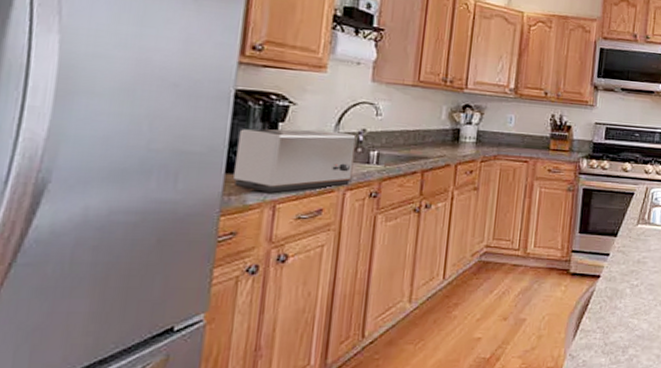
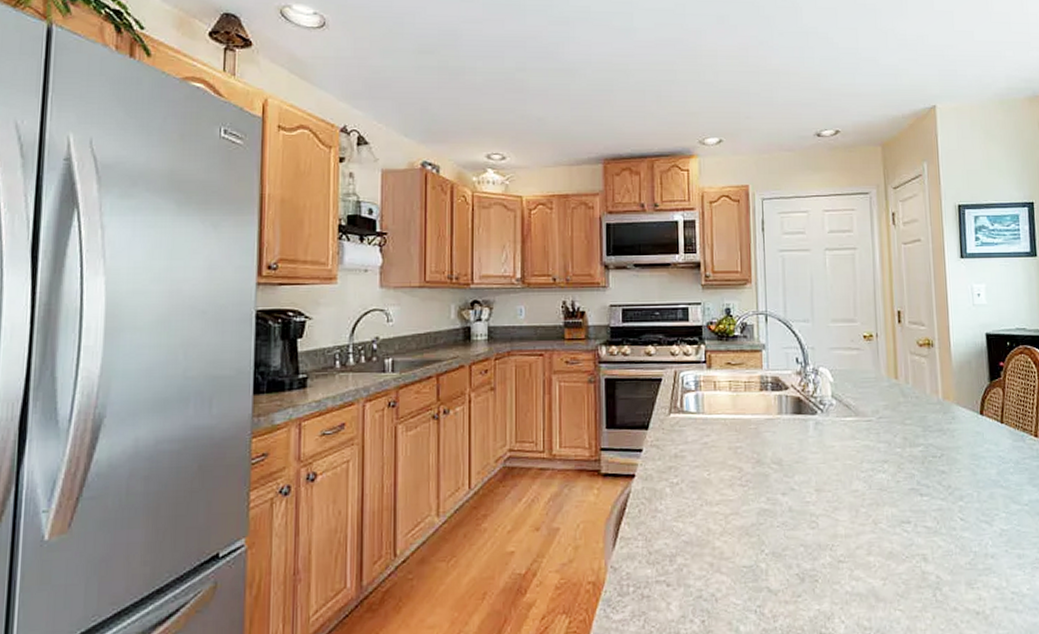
toaster: present [233,128,356,194] -> none [261,342,370,412]

